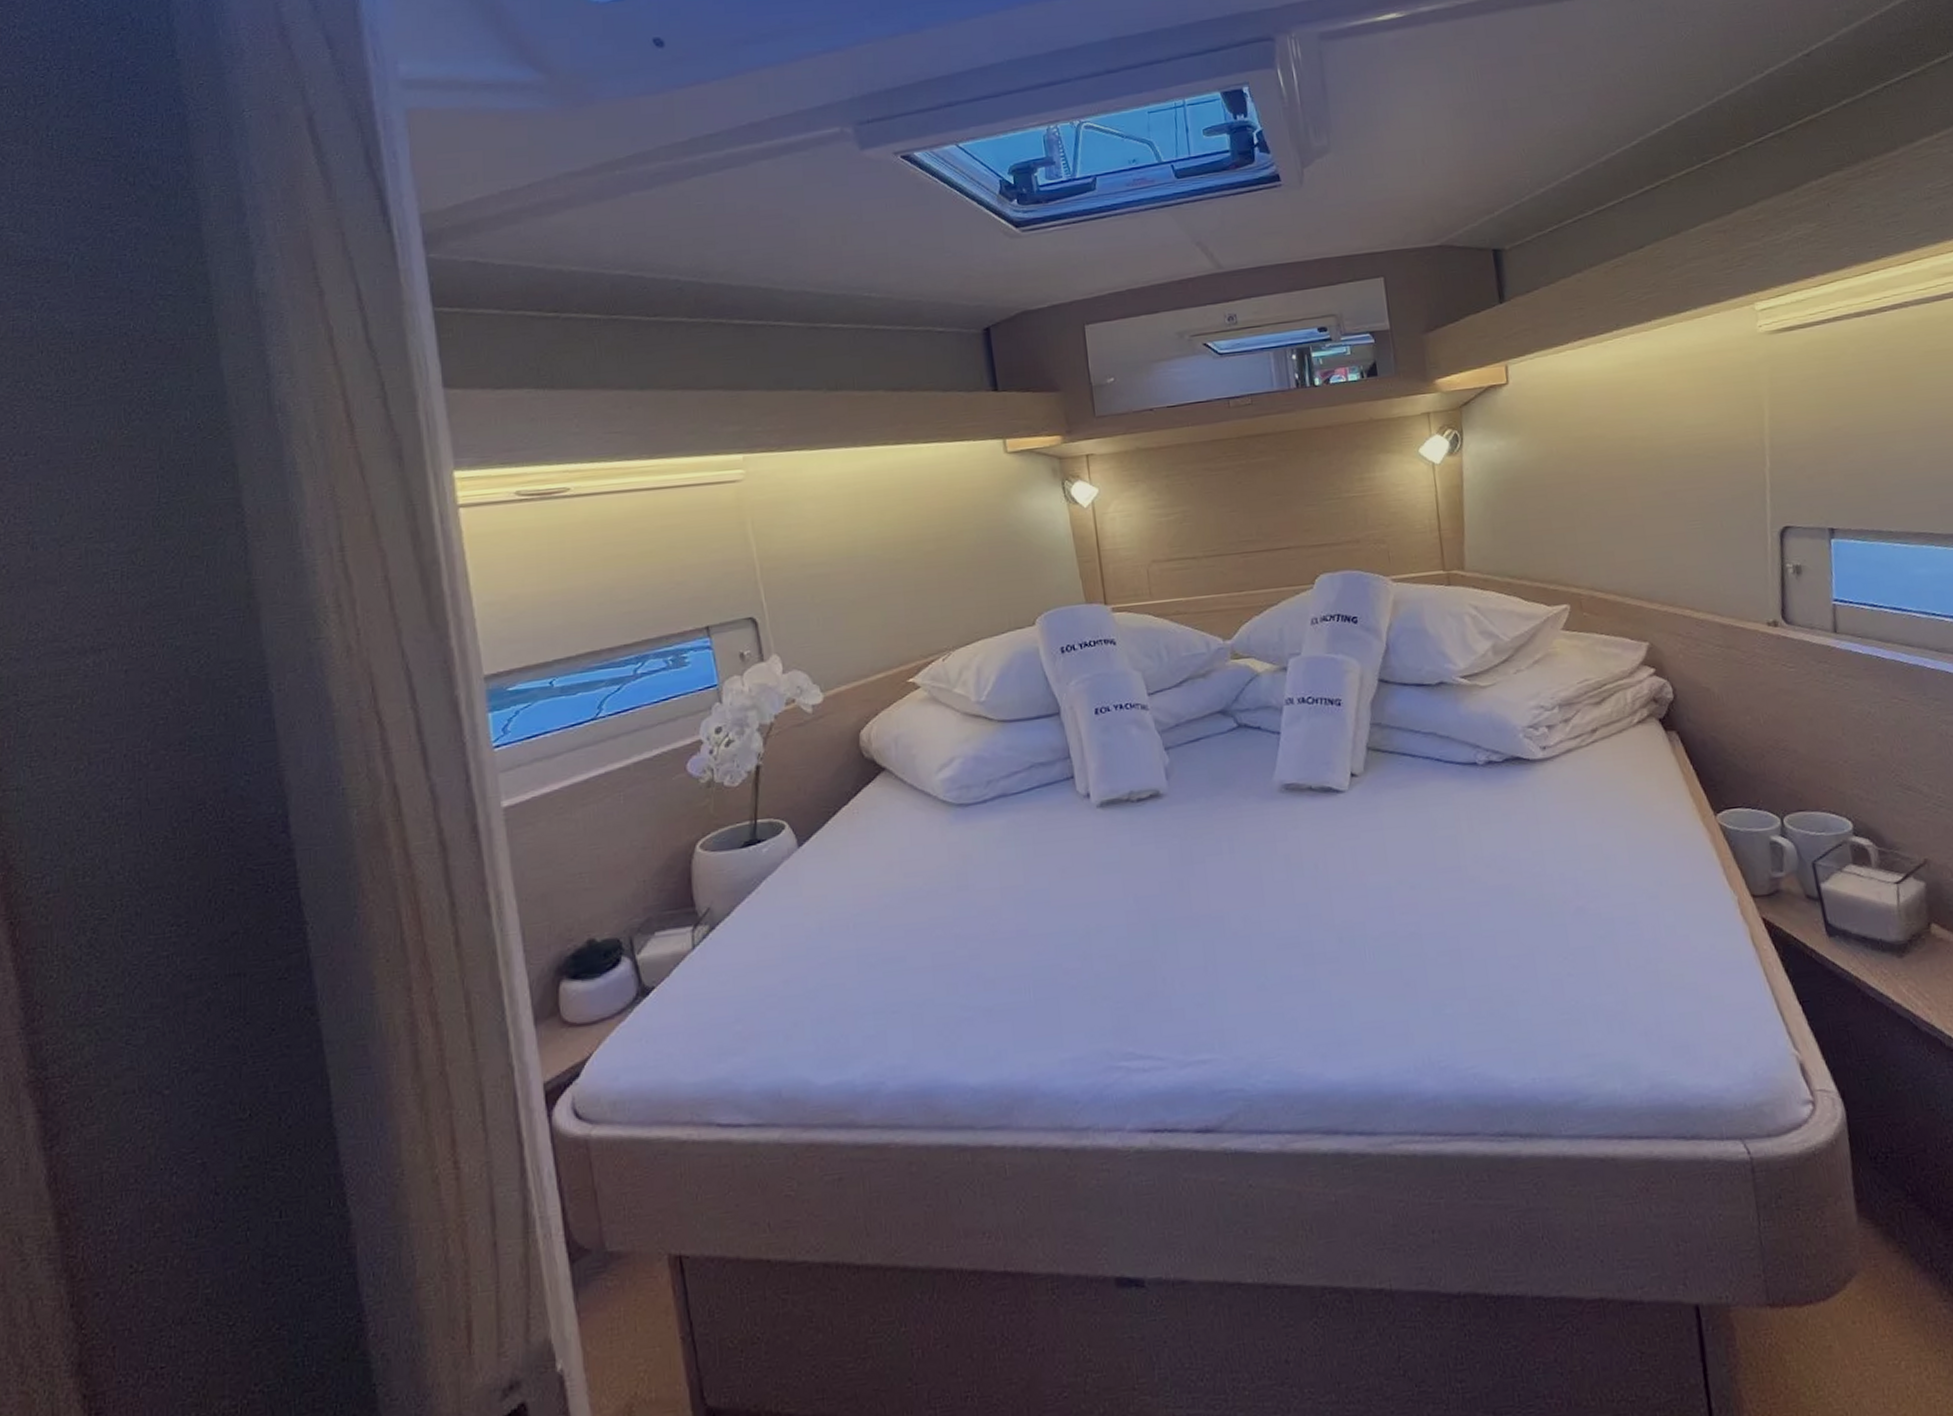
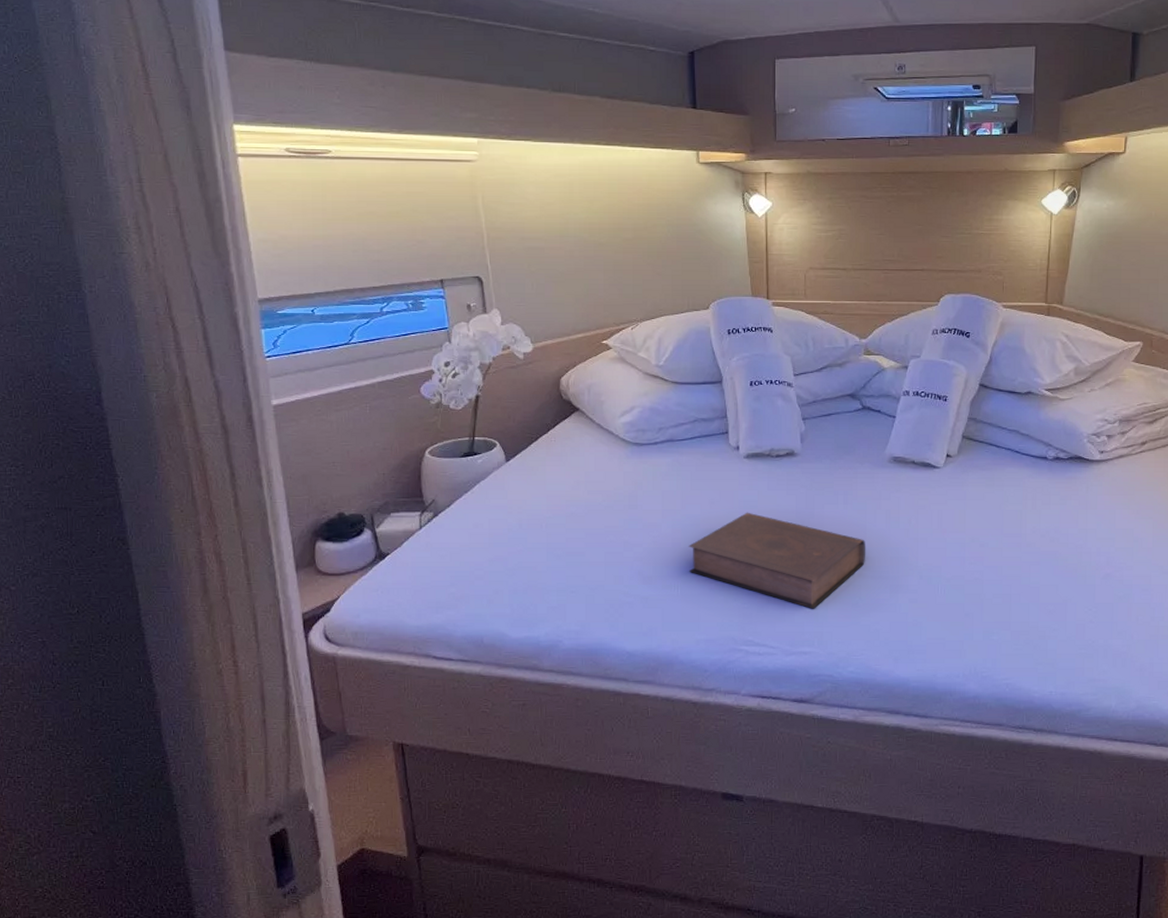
book: none [1037,877,1267,1000] -> present [688,512,866,609]

